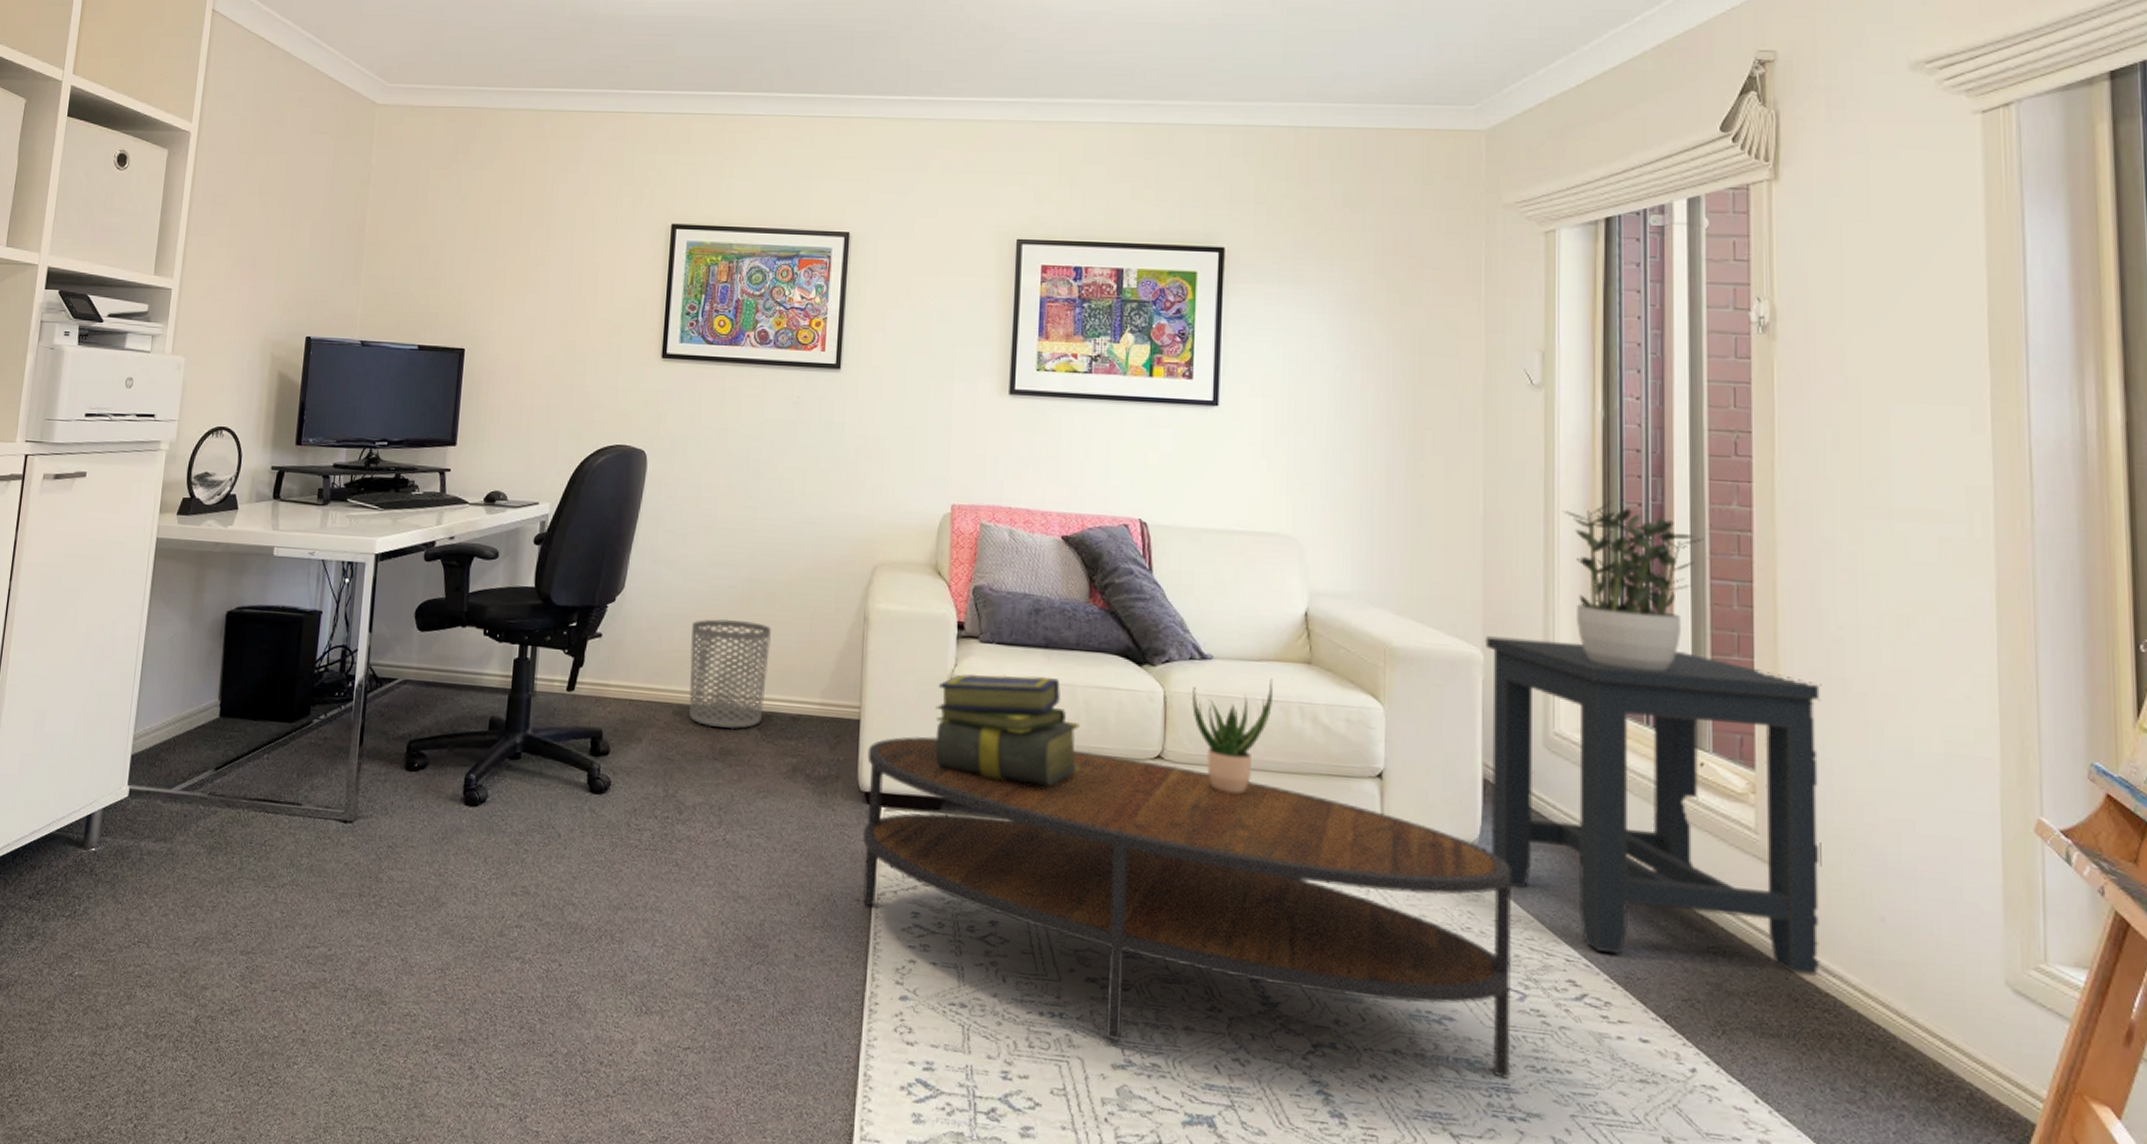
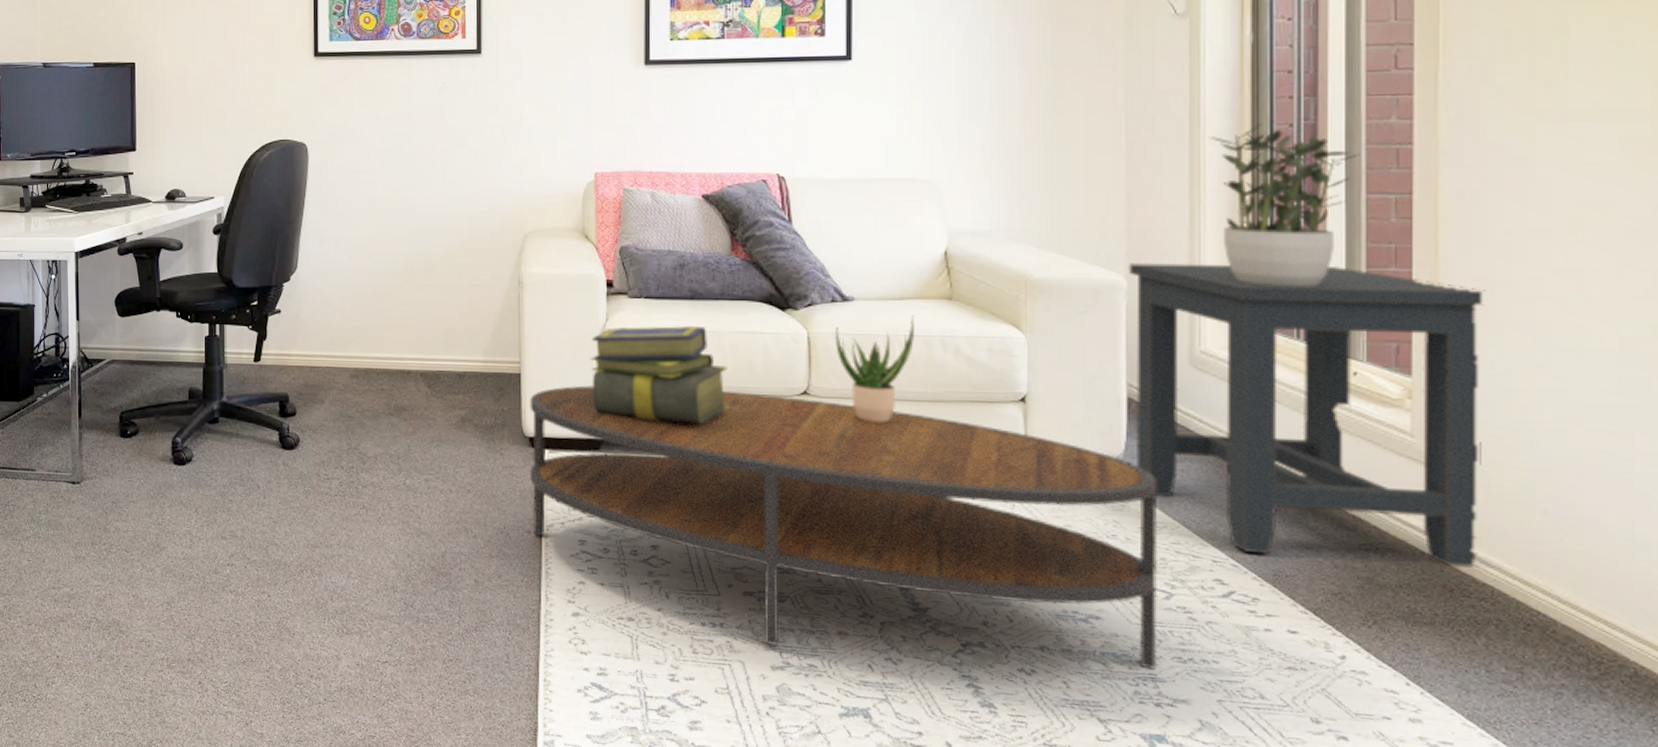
waste bin: present [688,618,771,730] -> none [361,290,433,388]

